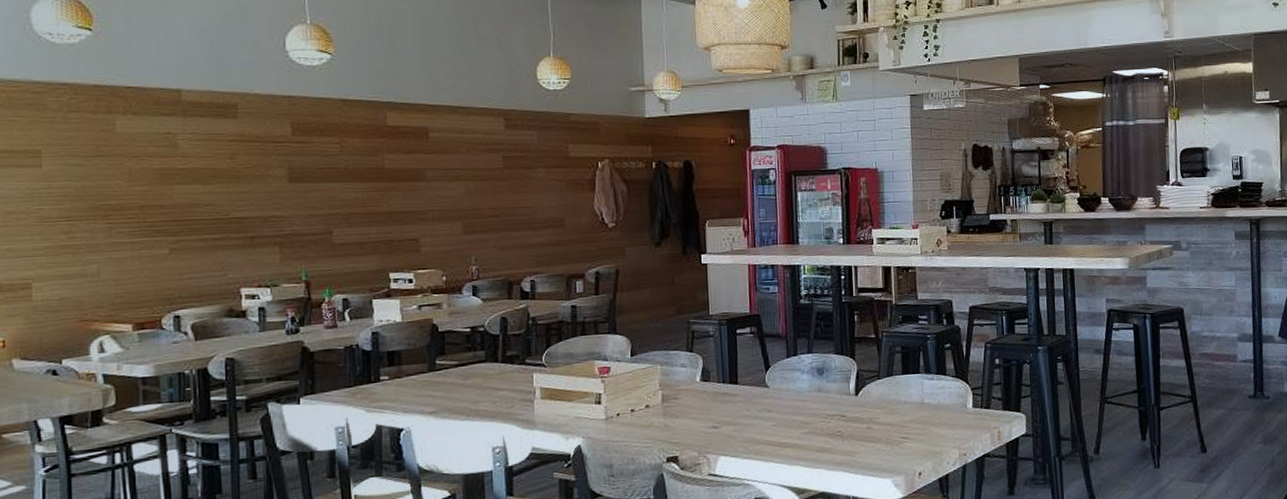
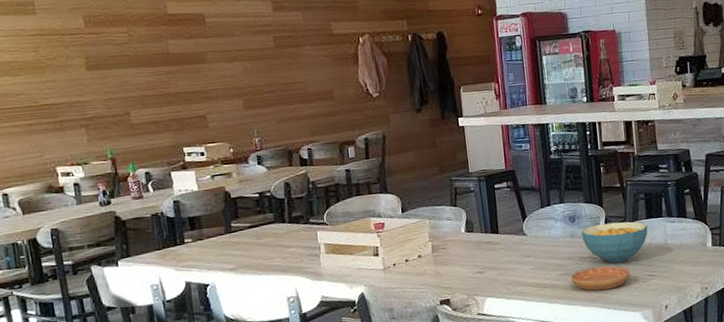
saucer: none [815,425,882,453] -> present [570,266,631,291]
cereal bowl: none [829,376,904,423] -> present [581,221,648,264]

